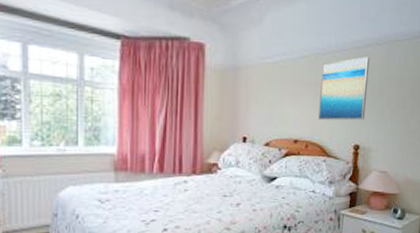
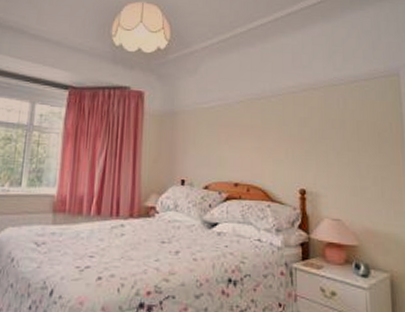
wall art: present [318,57,370,121] -> none [258,101,309,164]

